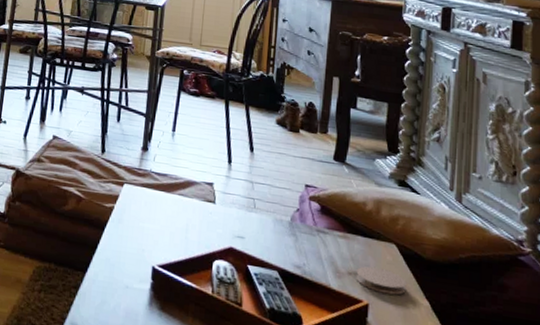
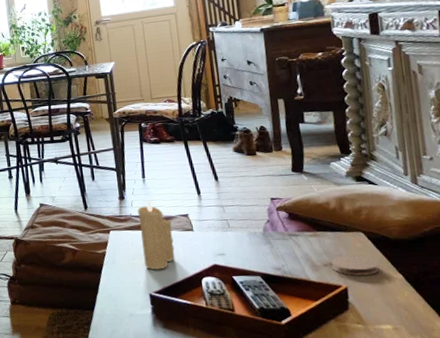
candle: none [154,158,194,241] -> present [137,200,176,270]

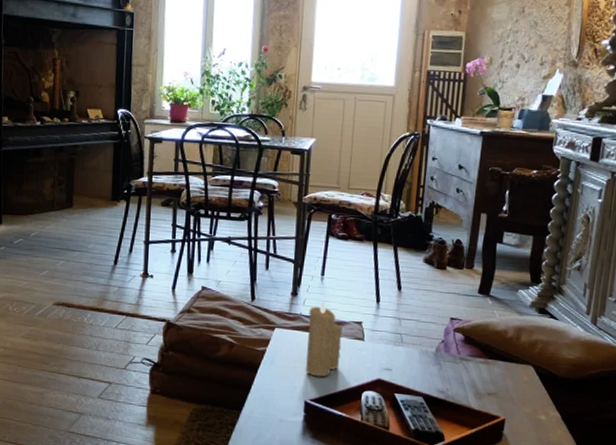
coaster: present [331,255,380,276] -> none [494,387,542,410]

